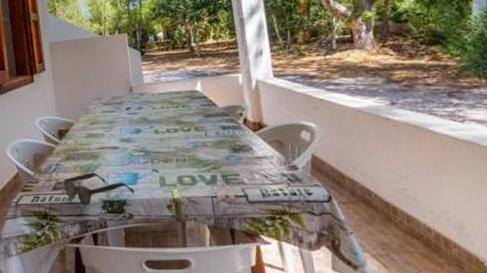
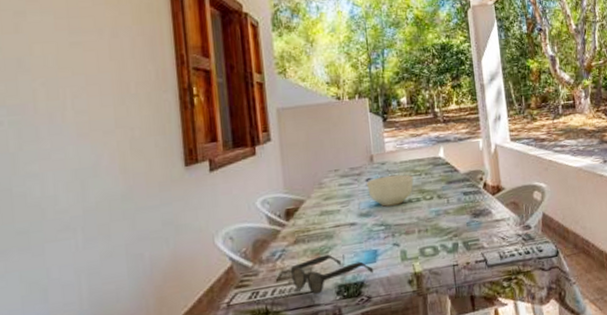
bowl: none [127,105,171,134] -> present [367,174,414,207]

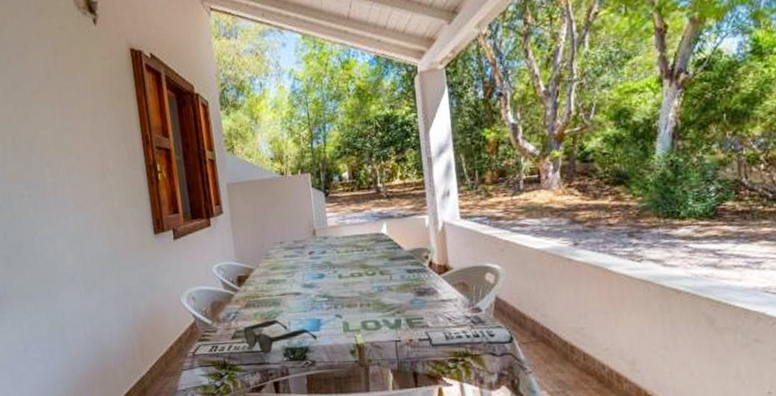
bowl: present [367,174,414,207] -> none [310,249,356,279]

